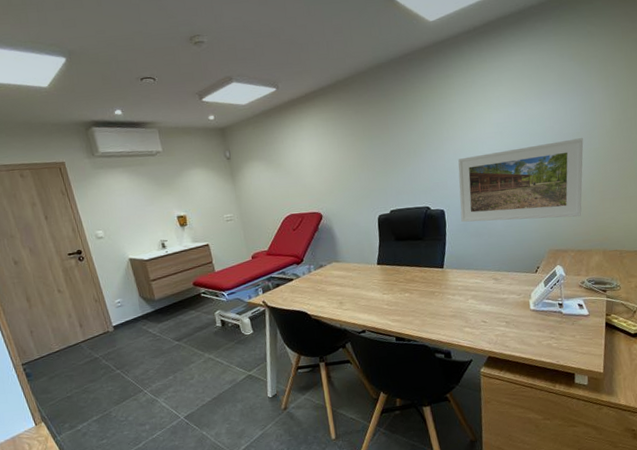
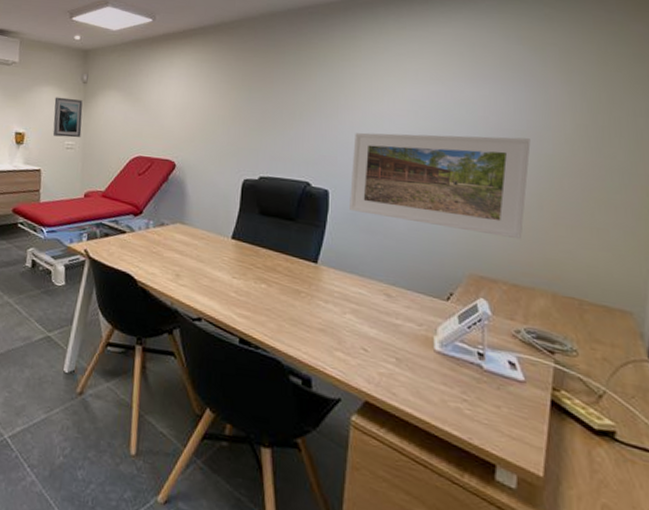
wall art: none [205,175,237,212] -> present [52,97,83,138]

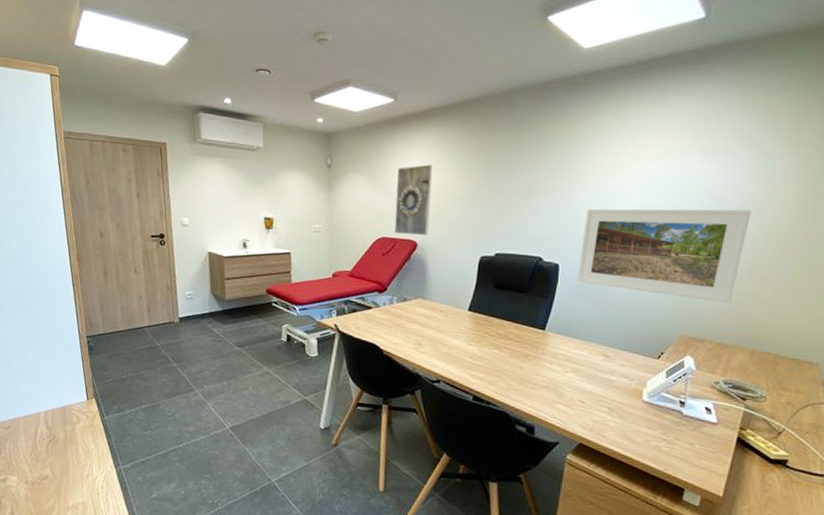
wall art: present [52,97,83,138] -> none [300,181,328,221]
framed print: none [151,83,191,156] -> present [394,164,432,236]

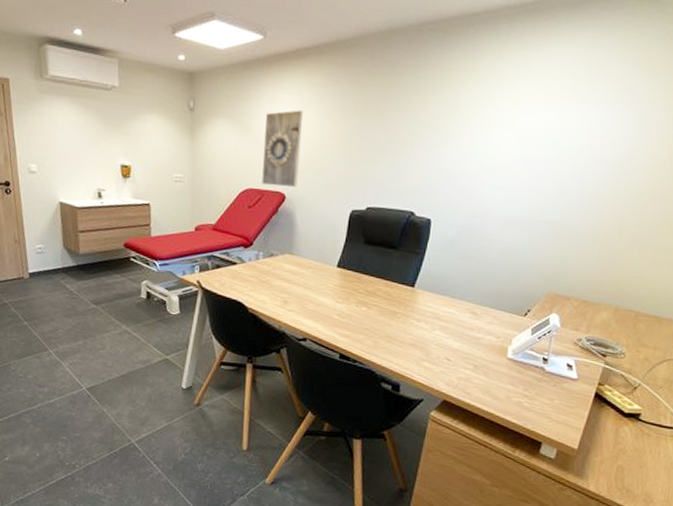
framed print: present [577,208,751,304] -> none [449,161,626,261]

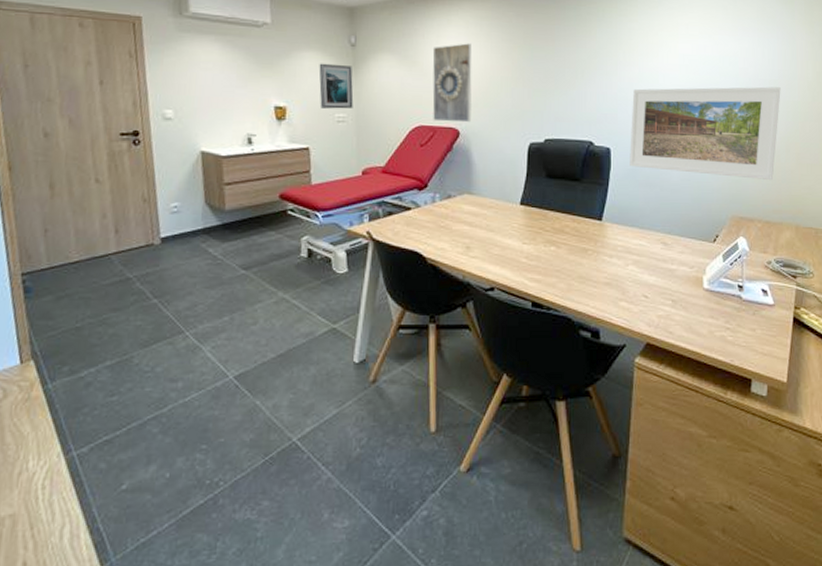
wall art: none [160,126,191,170] -> present [319,63,354,109]
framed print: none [449,161,626,261] -> present [630,86,781,181]

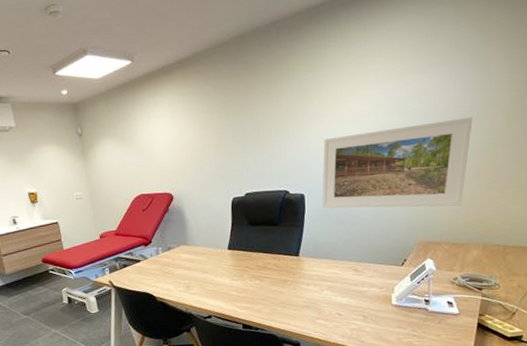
wall art: present [319,63,354,109] -> none [56,152,87,190]
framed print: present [432,43,472,123] -> none [144,119,182,190]

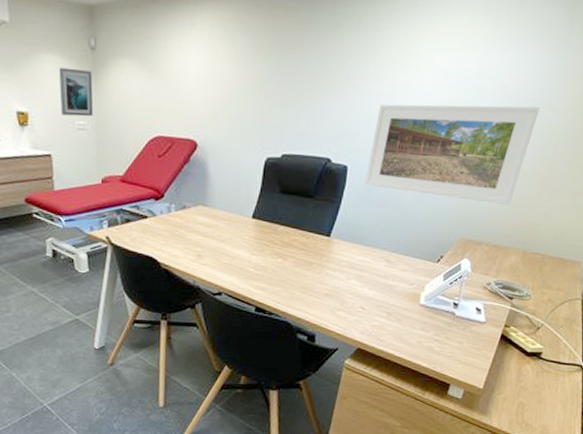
wall art: none [56,152,87,190] -> present [59,67,94,117]

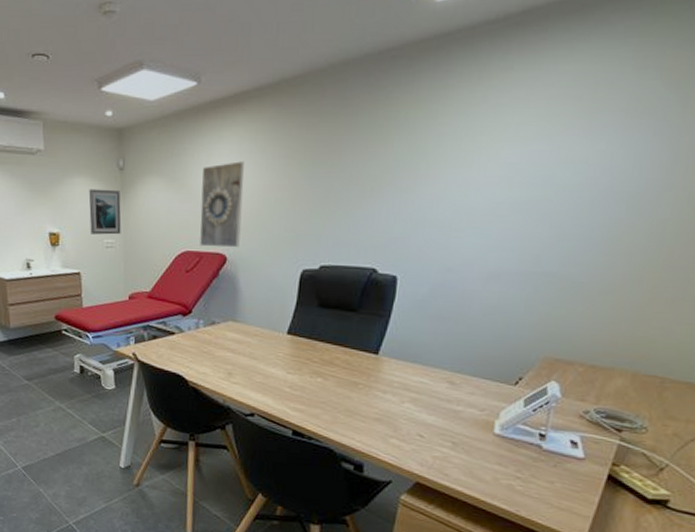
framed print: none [172,49,215,135] -> present [200,161,244,248]
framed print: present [365,104,540,206] -> none [419,201,645,318]

